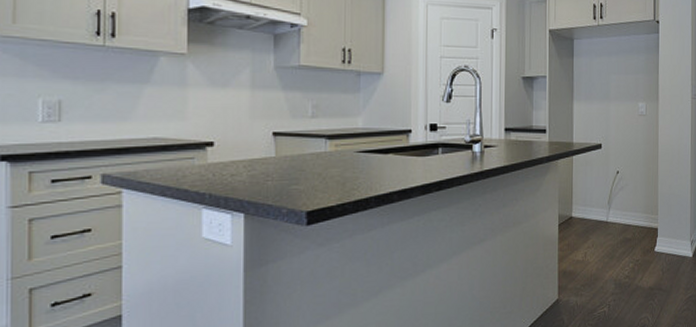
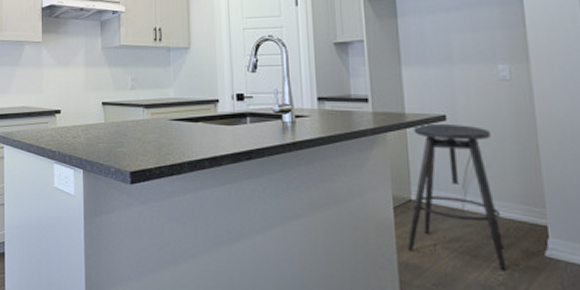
stool: none [566,150,631,267] -> present [408,123,507,271]

